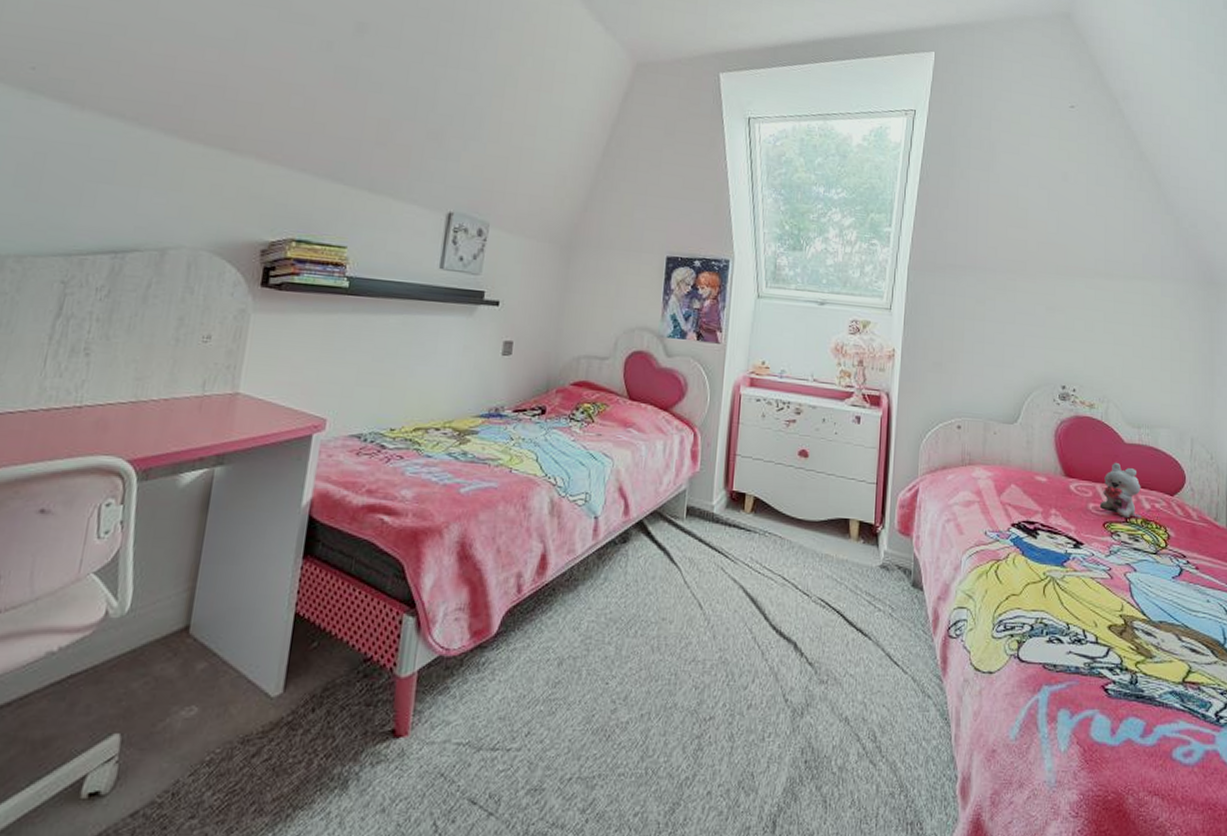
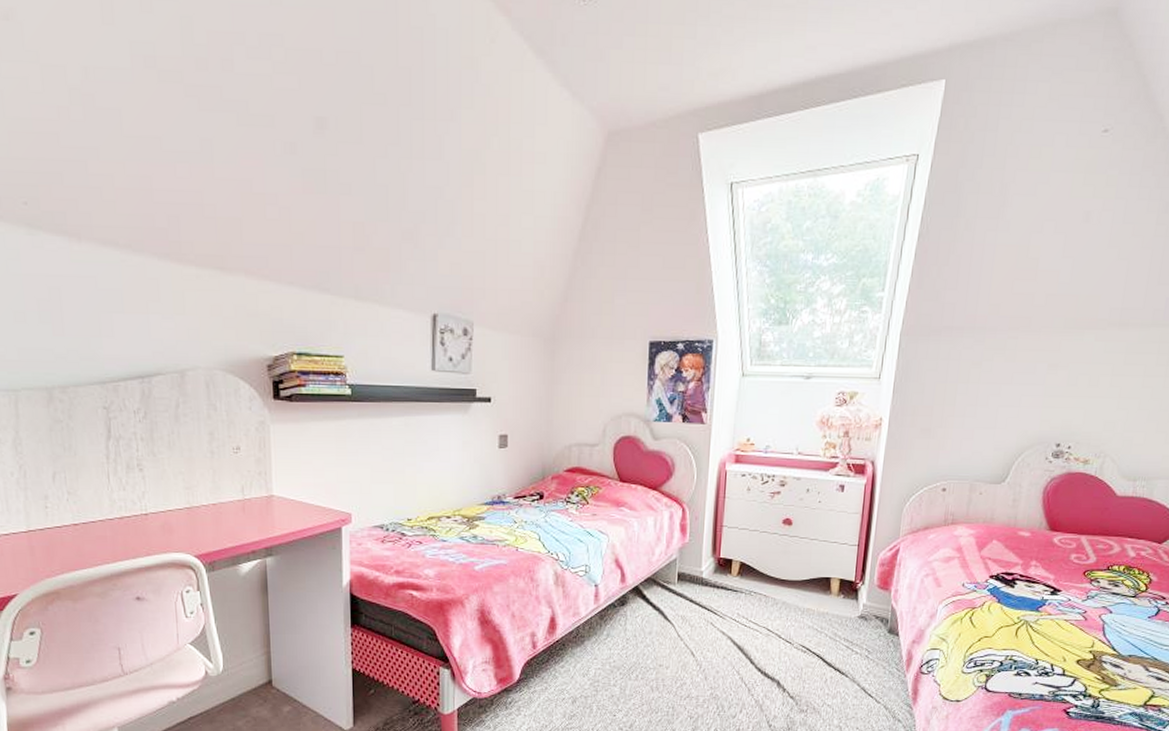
plush toy: present [1099,462,1142,518] -> none [1082,514,1129,565]

